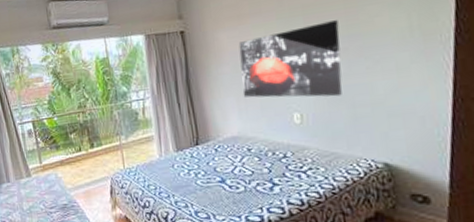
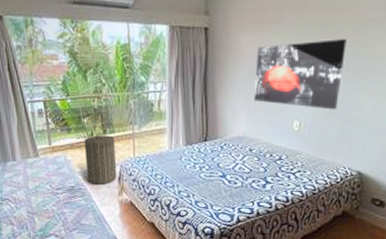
laundry hamper: none [72,147,109,200] -> present [84,133,117,184]

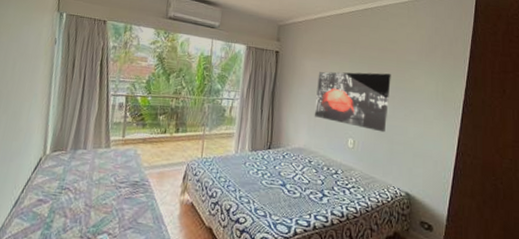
laundry hamper: present [84,133,117,184] -> none [152,130,186,182]

